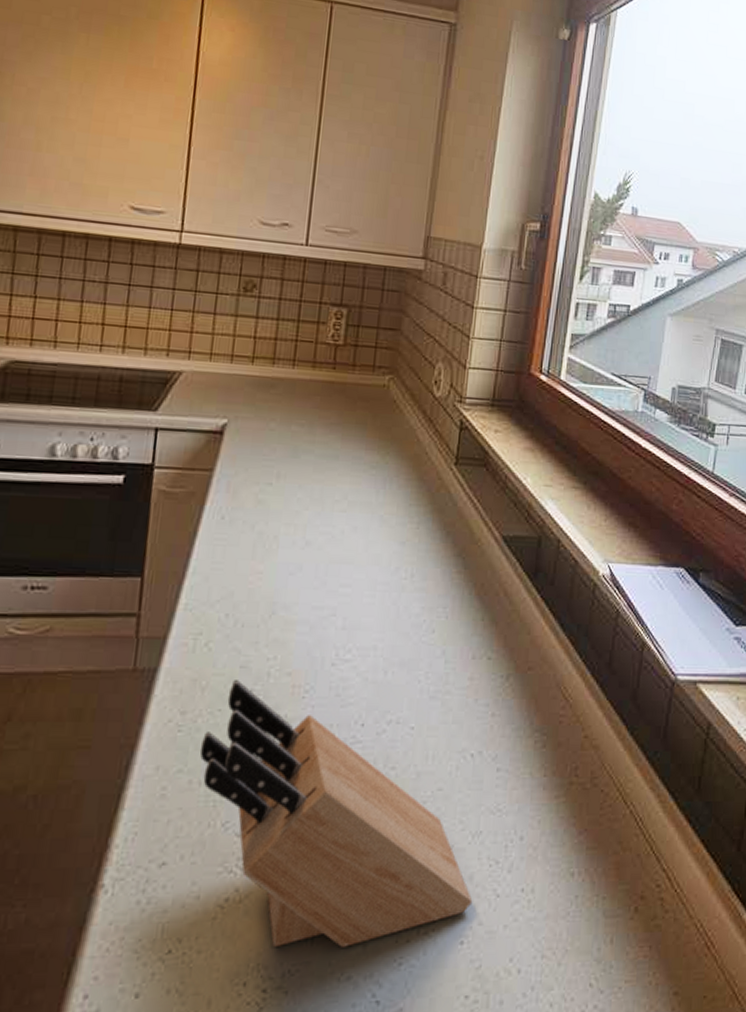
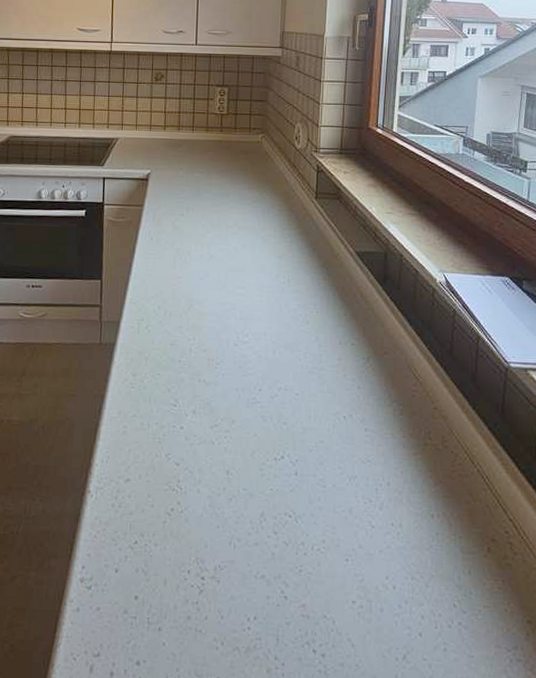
knife block: present [199,680,473,947] -> none [147,353,353,553]

